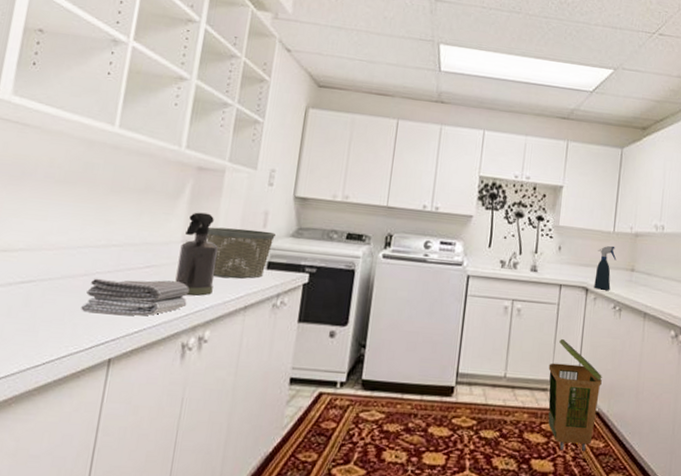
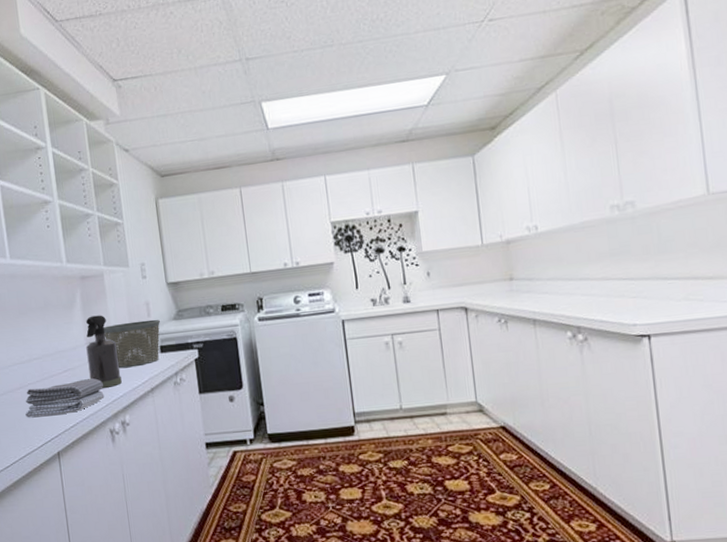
laundry basket: present [548,339,602,452] -> none [442,362,504,469]
spray bottle: present [594,245,617,291] -> none [469,259,491,307]

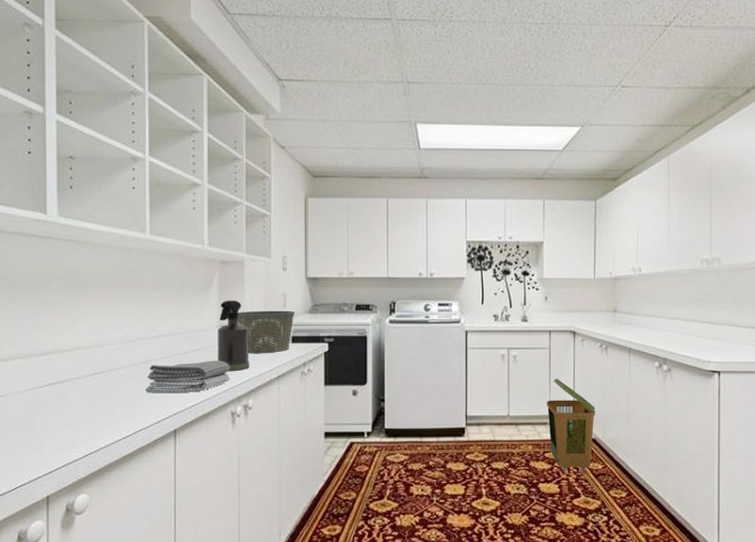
laundry basket: none [442,362,504,469] -> present [546,379,595,474]

